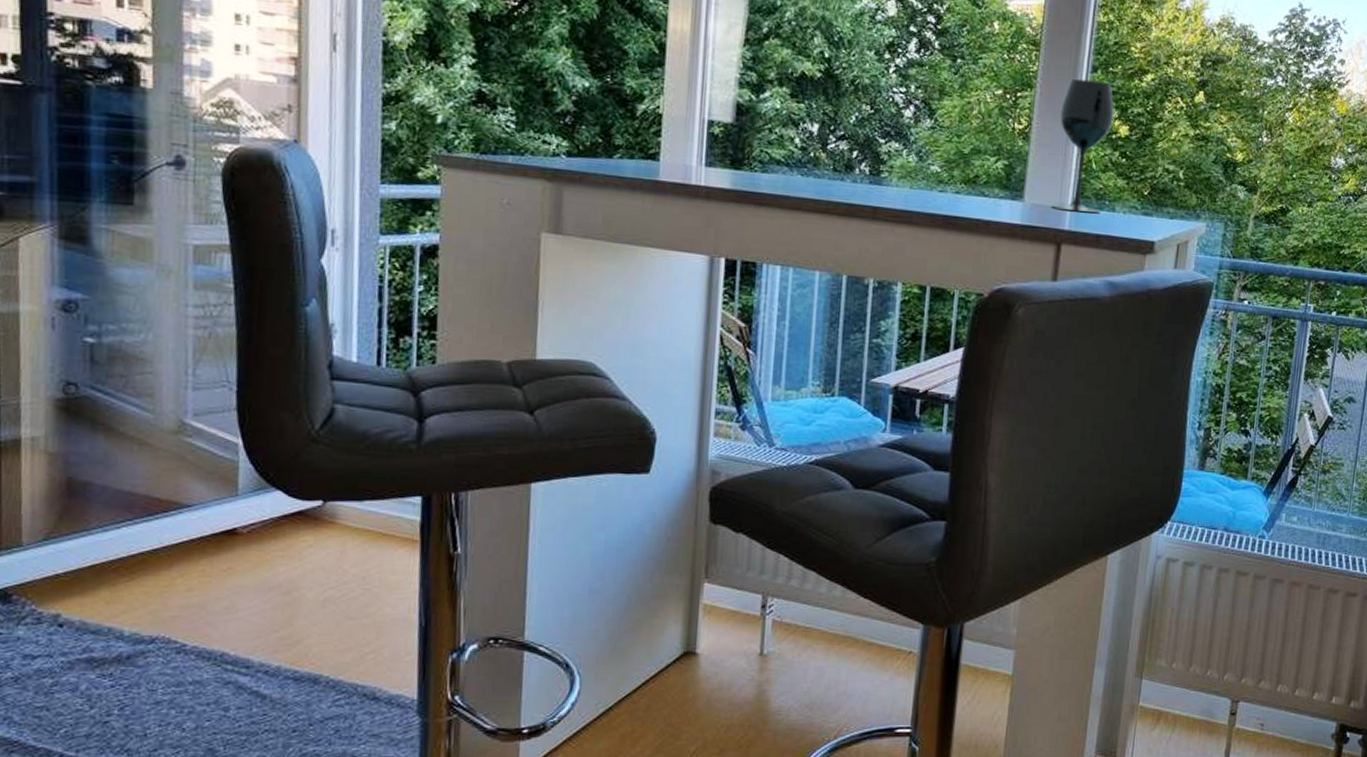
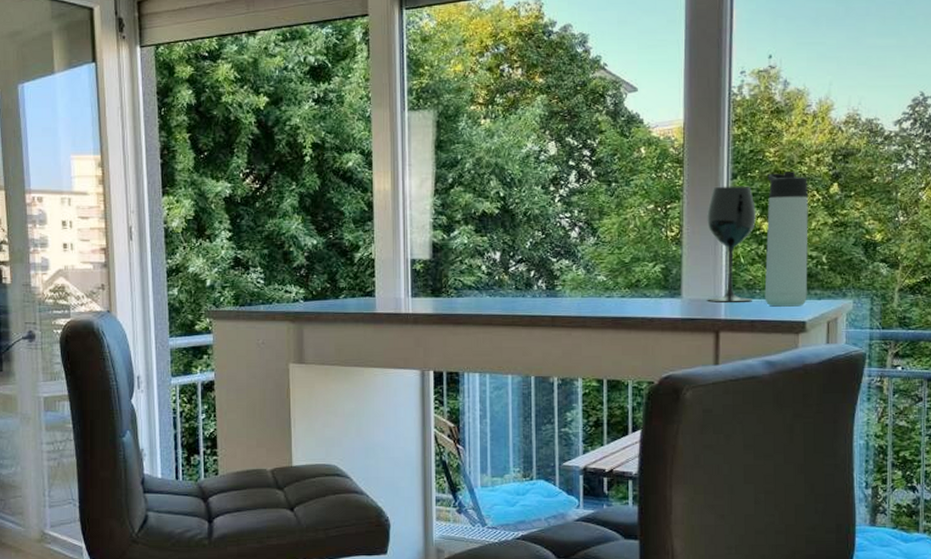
thermos bottle: none [1114,71,1173,225] -> present [764,171,808,307]

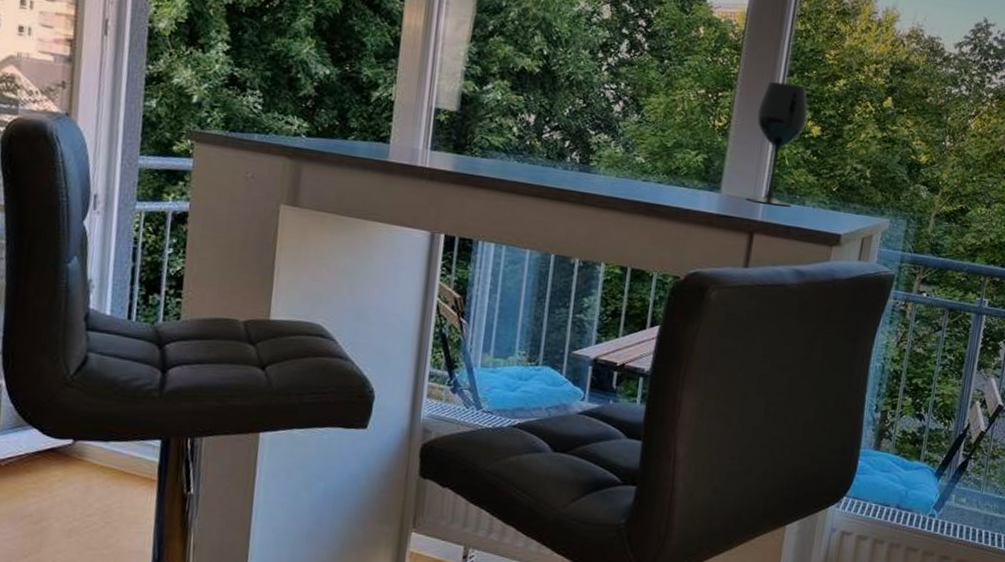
thermos bottle: present [764,171,808,307] -> none [803,77,863,219]

